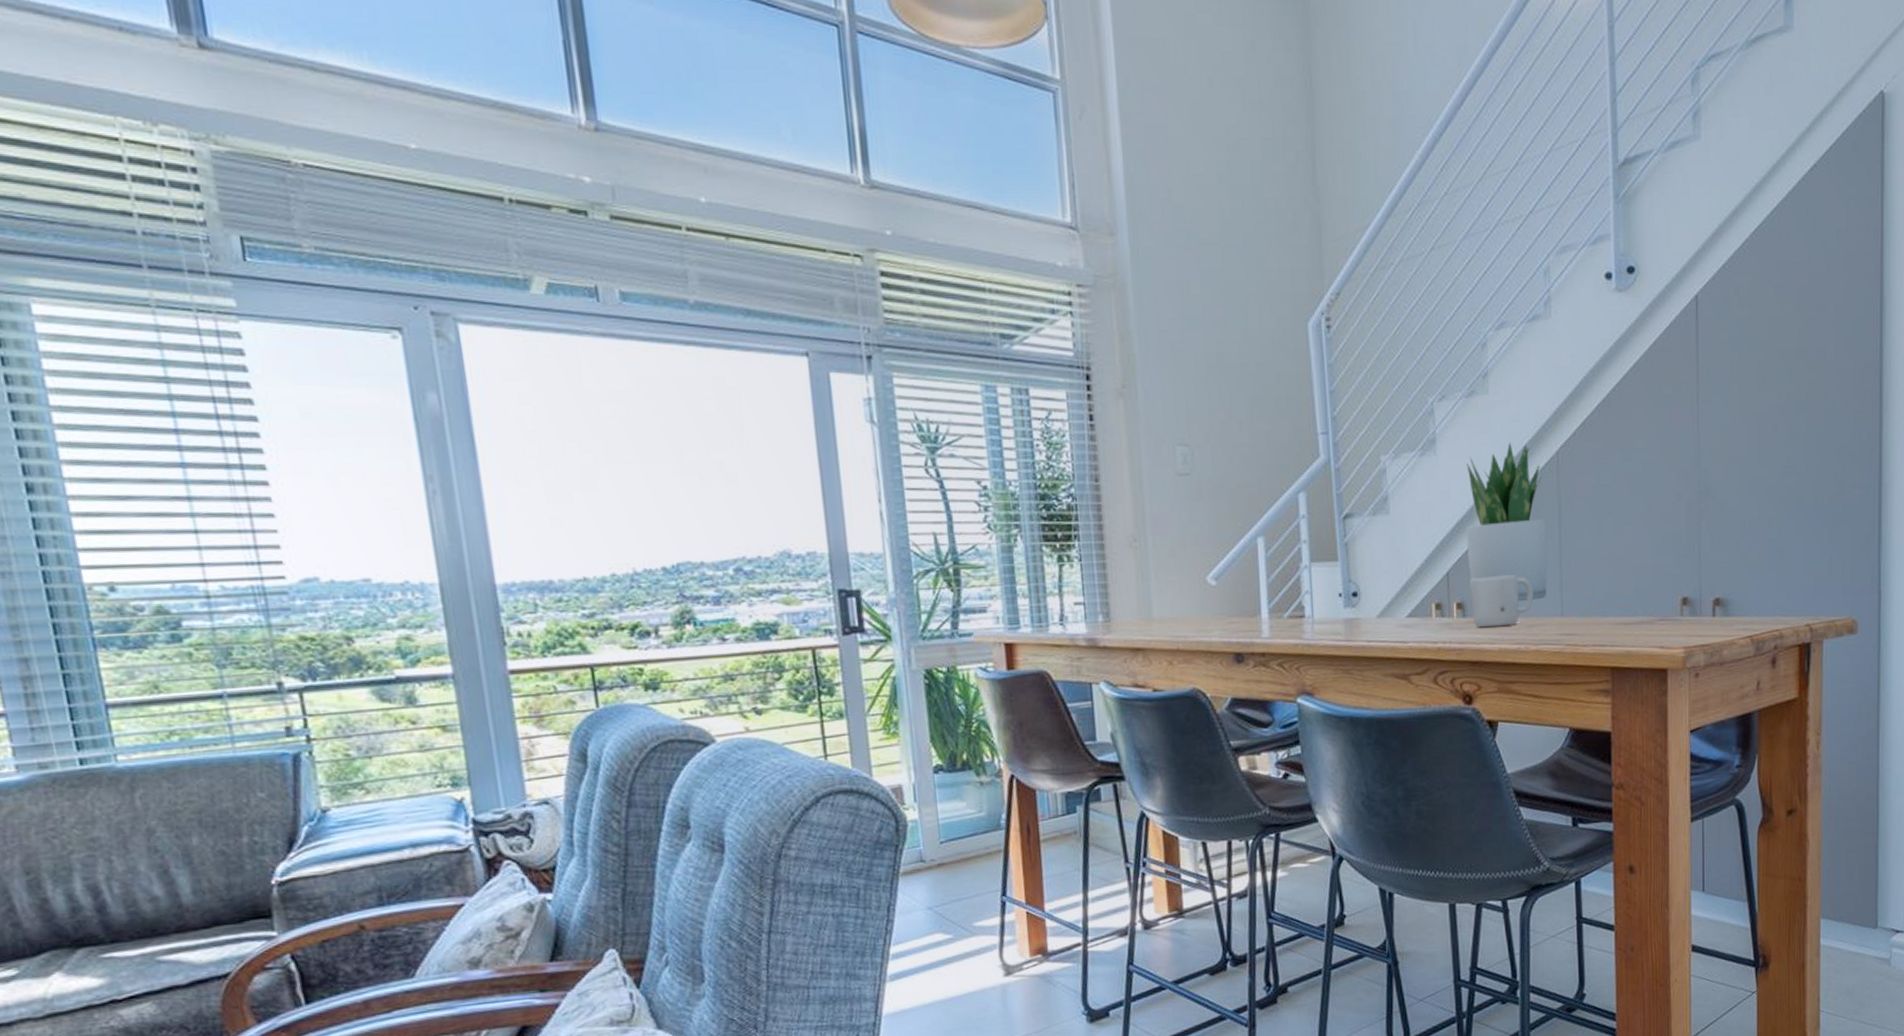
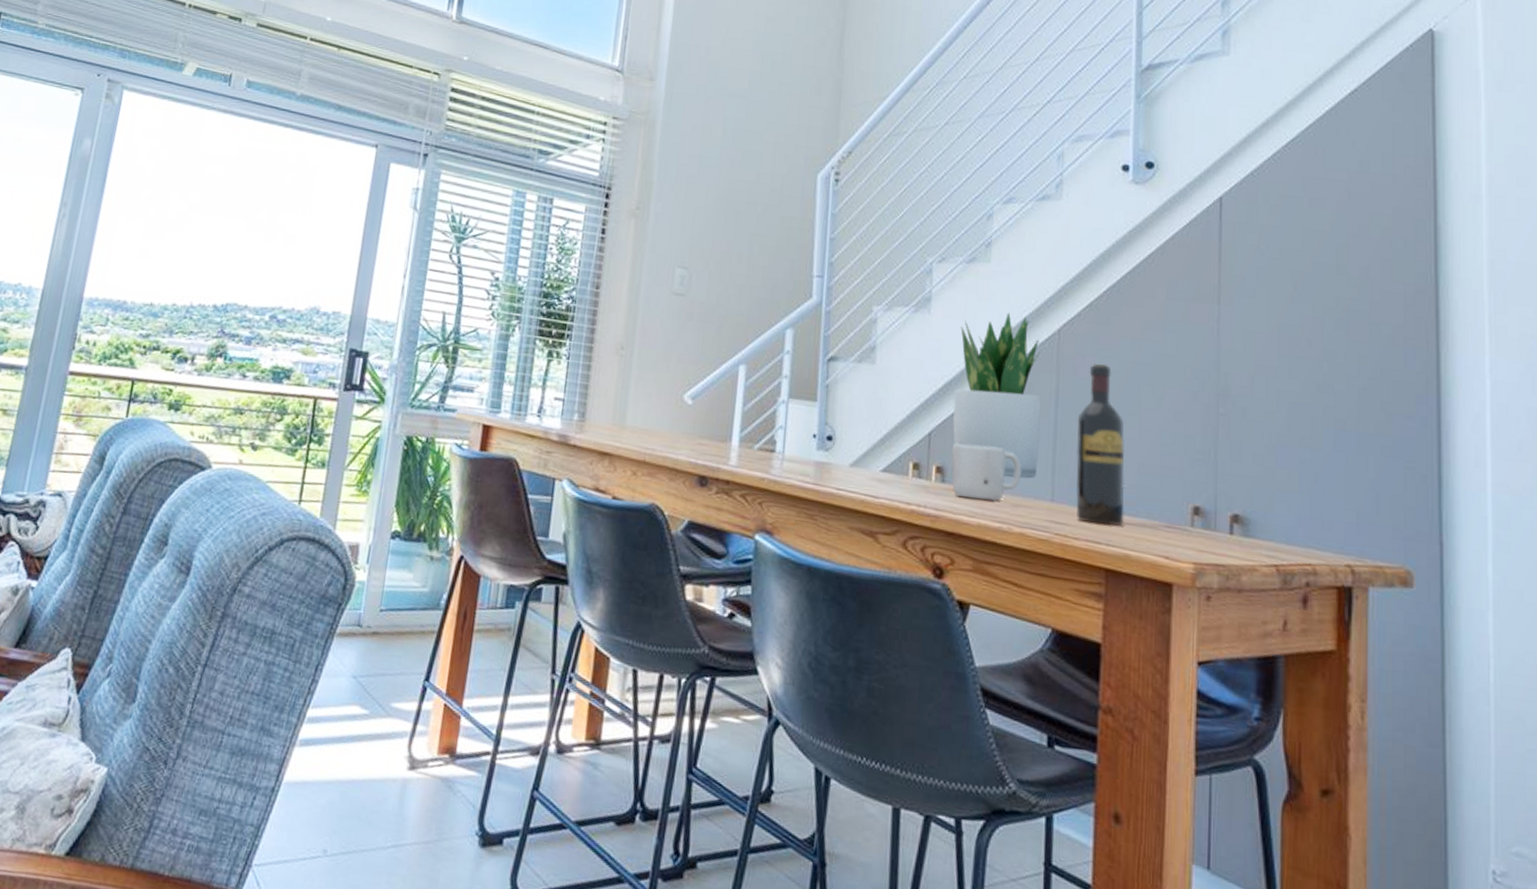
wine bottle: none [1579,480,1624,630] -> present [1075,364,1125,526]

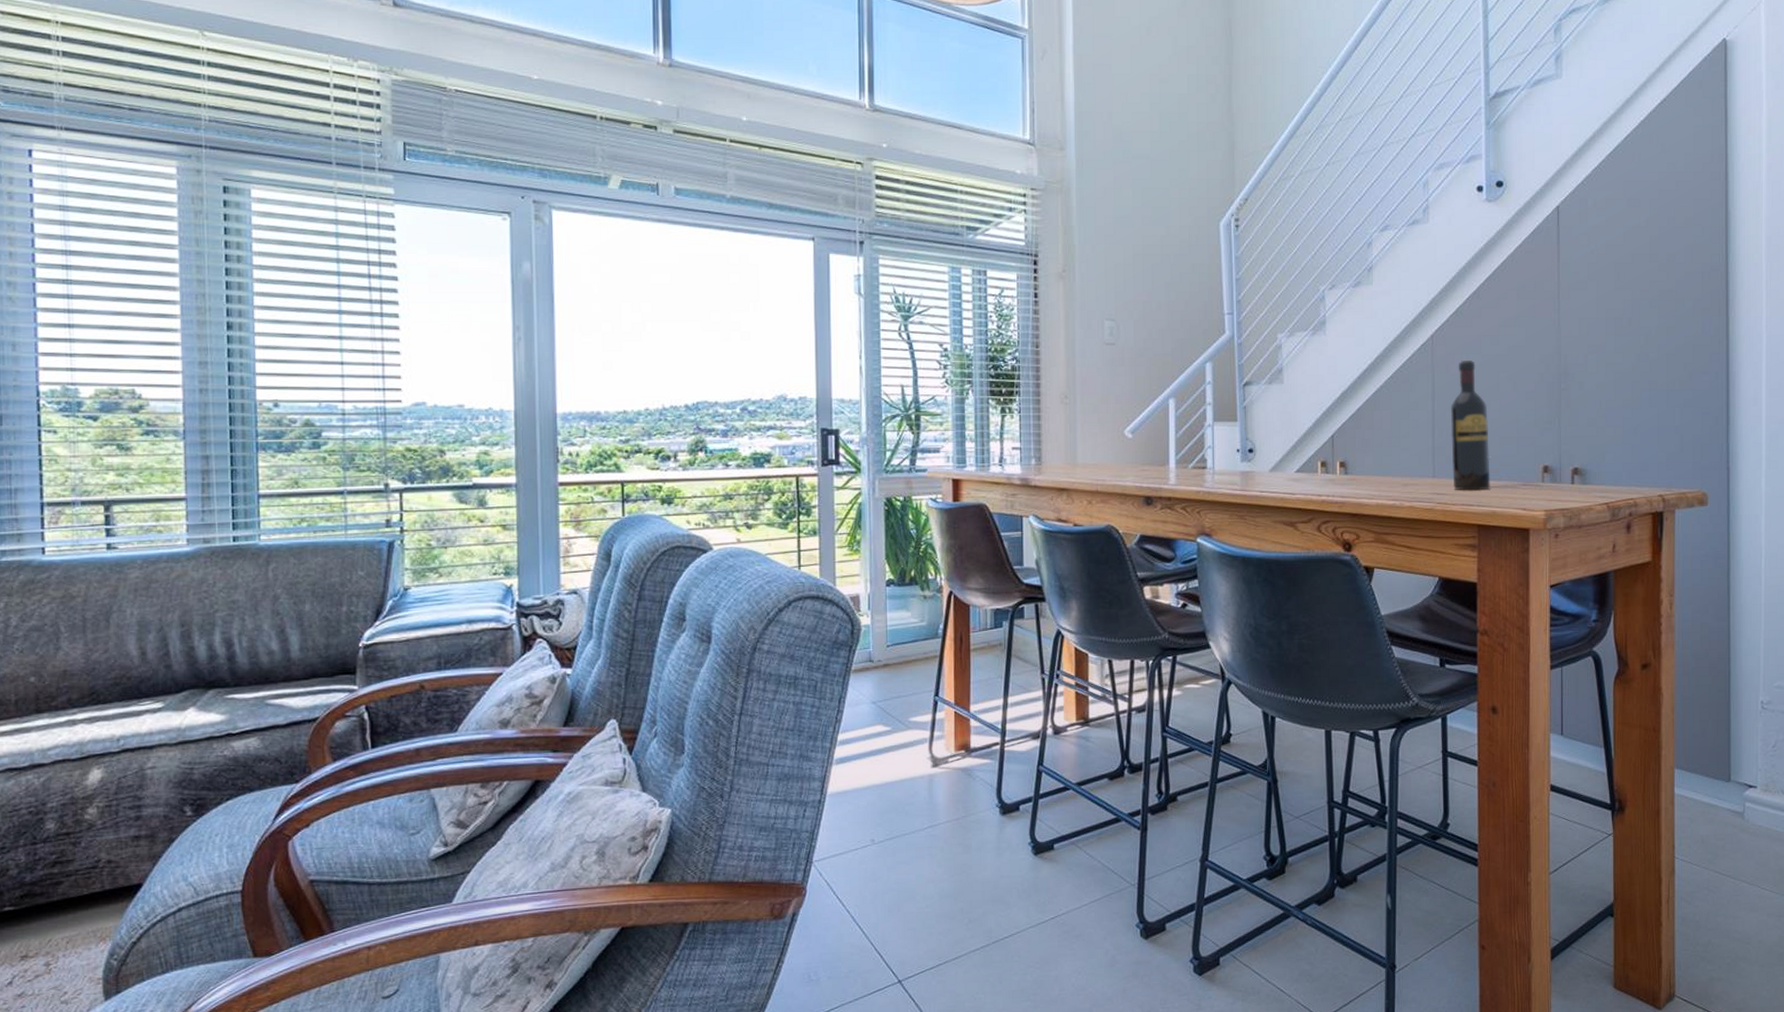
mug: present [951,443,1021,501] -> none [1351,439,1408,485]
planter: present [952,312,1041,479] -> none [1350,325,1422,463]

